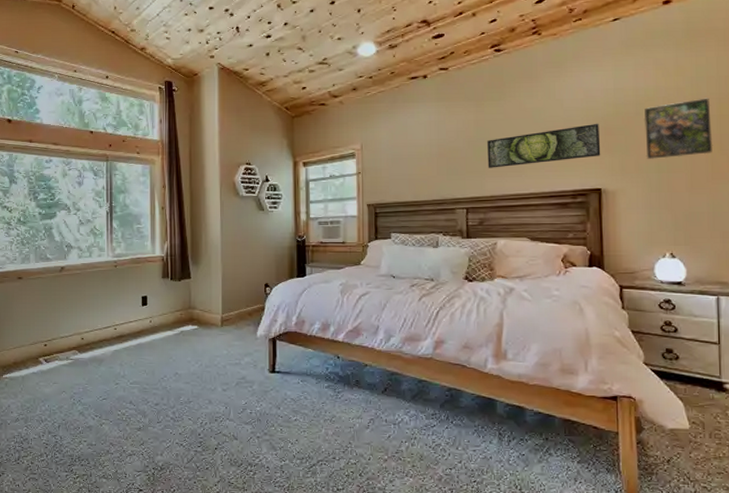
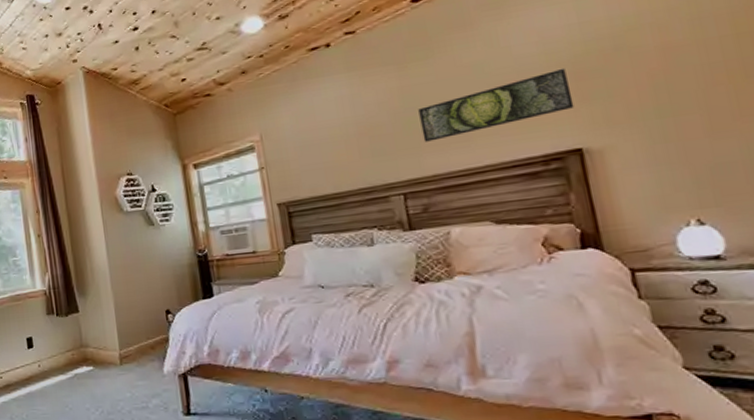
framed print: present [644,98,713,159] -> none [626,14,734,103]

